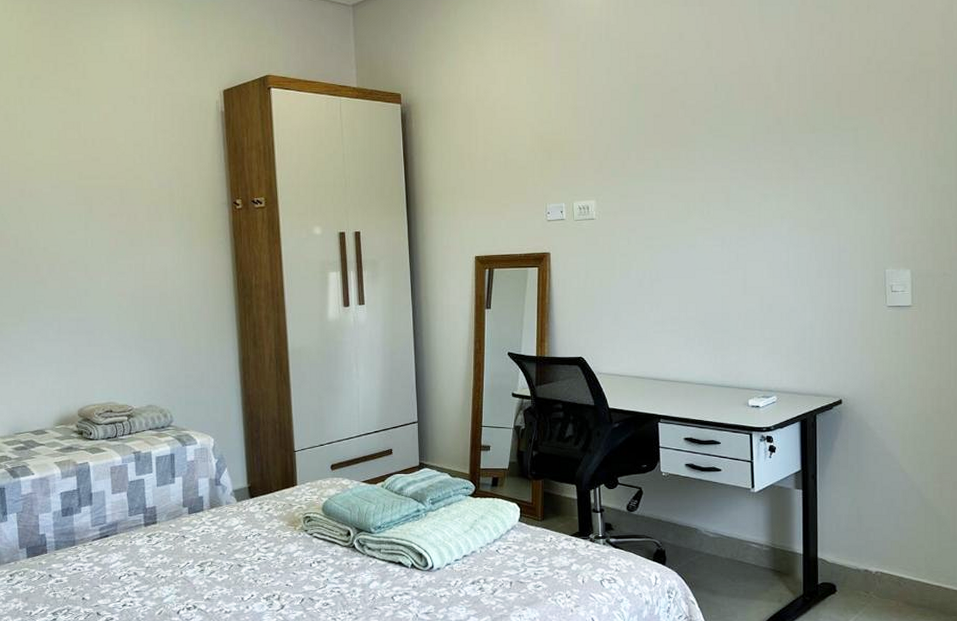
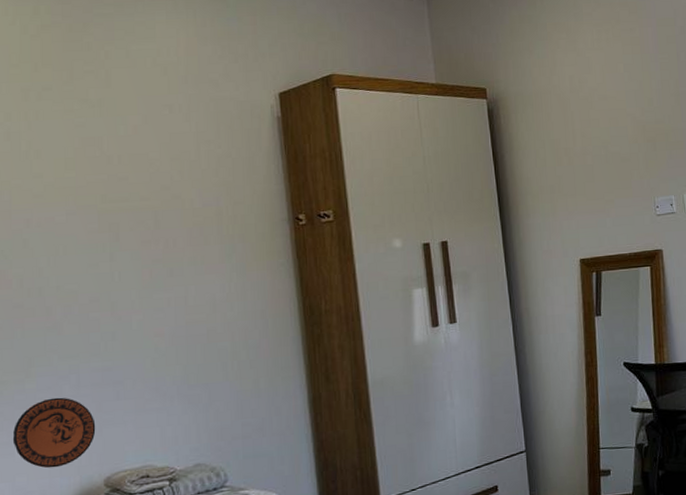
decorative plate: none [9,340,72,397] -> present [12,397,96,469]

